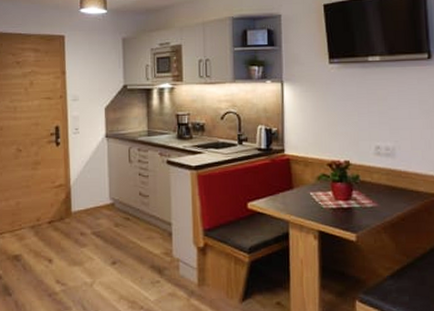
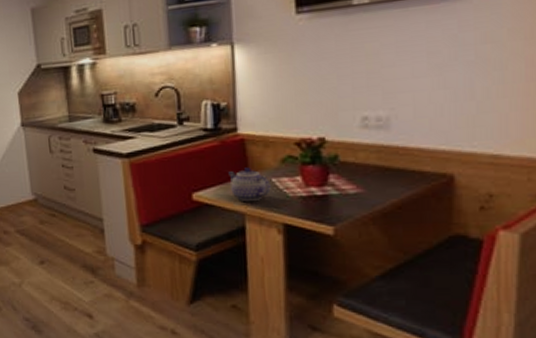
teapot: none [277,182,309,212] -> present [228,167,271,202]

